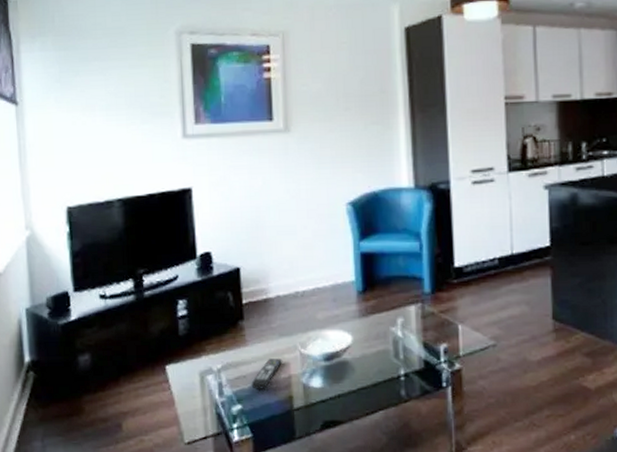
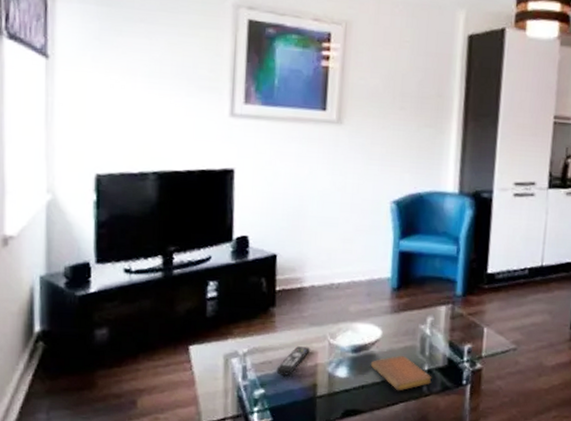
notebook: none [344,360,410,399] -> present [370,355,432,391]

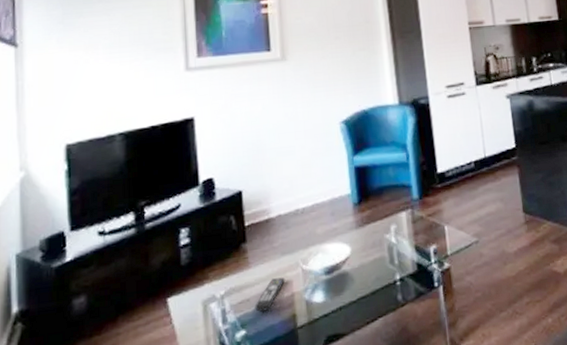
notebook: present [370,355,432,391] -> none [344,268,406,306]

